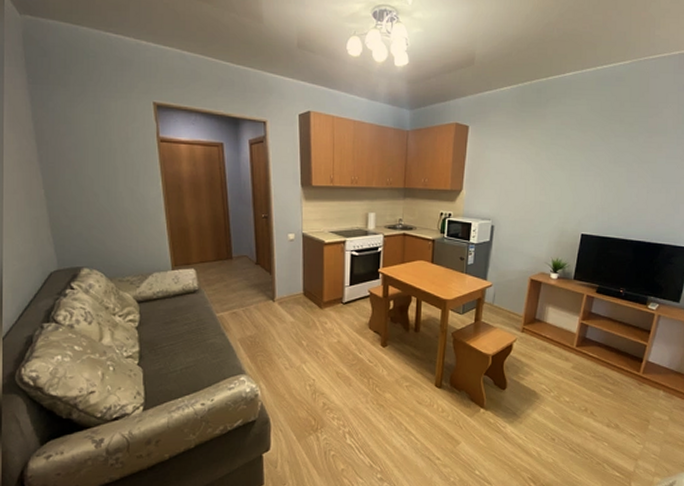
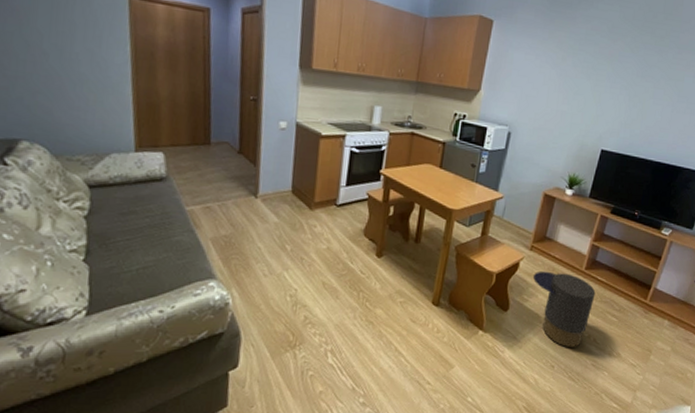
trash can: none [526,350,589,420] -> present [532,271,596,347]

